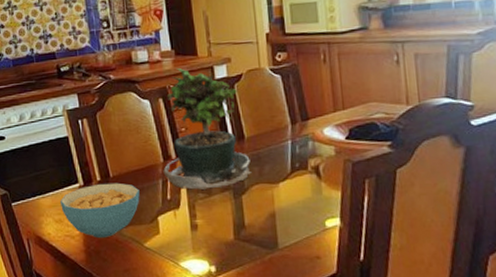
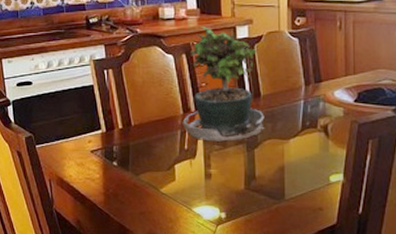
cereal bowl: present [60,182,140,239] -> none [83,131,159,183]

